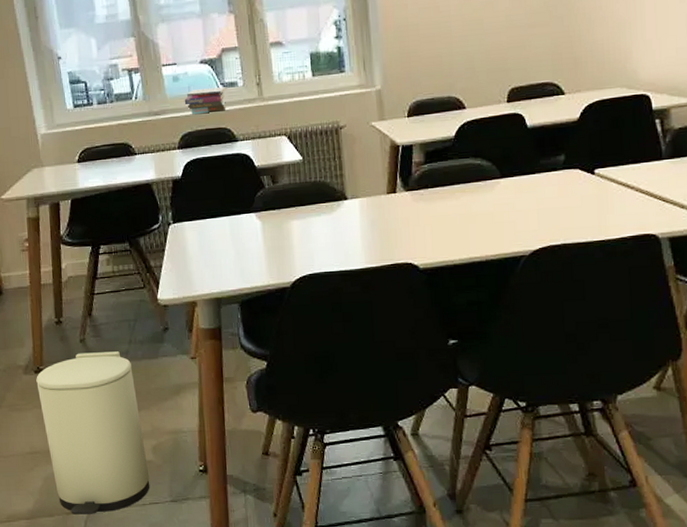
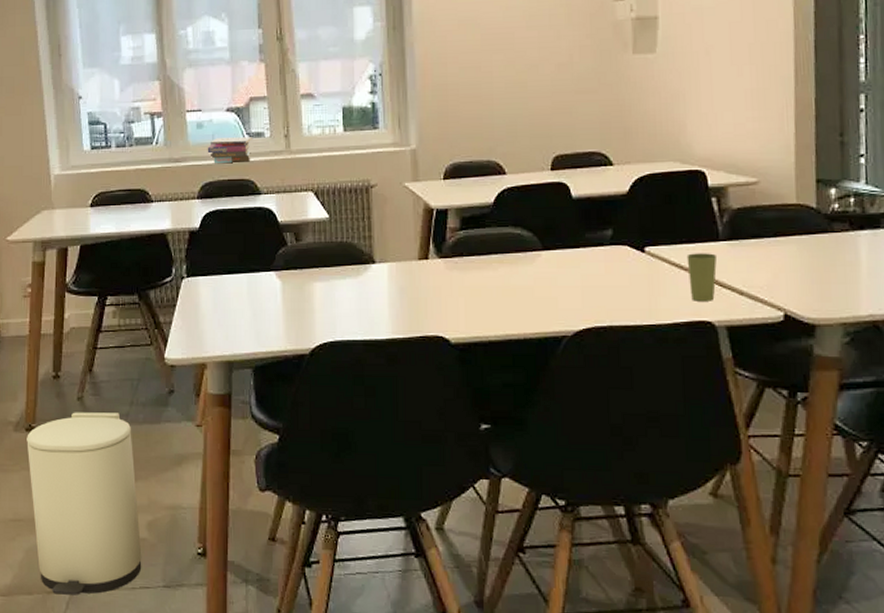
cup: none [633,171,661,216] -> present [686,253,718,301]

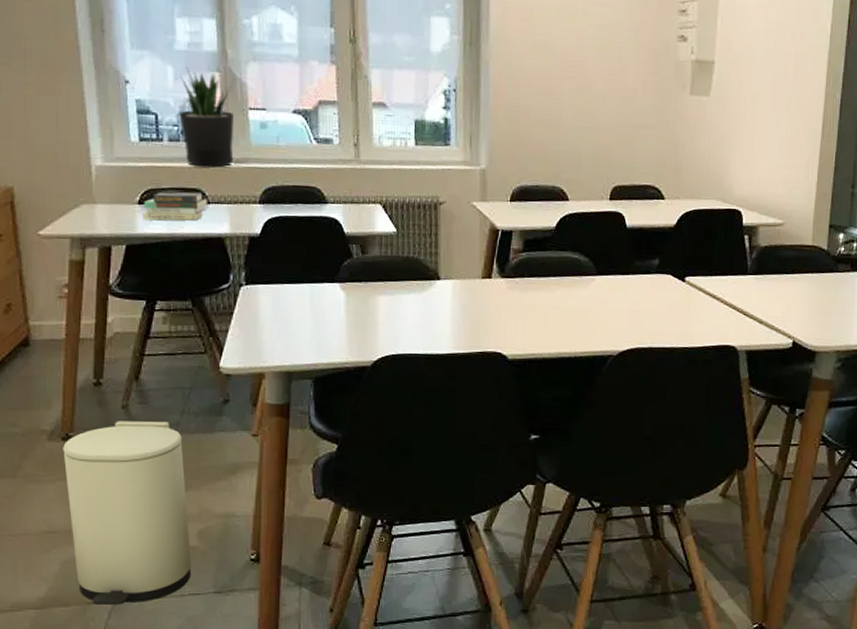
books: none [94,192,151,221] -> present [143,191,207,221]
planter: none [125,78,174,169] -> present [179,66,234,168]
books: present [207,137,252,164] -> none [271,140,320,169]
cup: present [686,253,718,301] -> none [719,284,745,328]

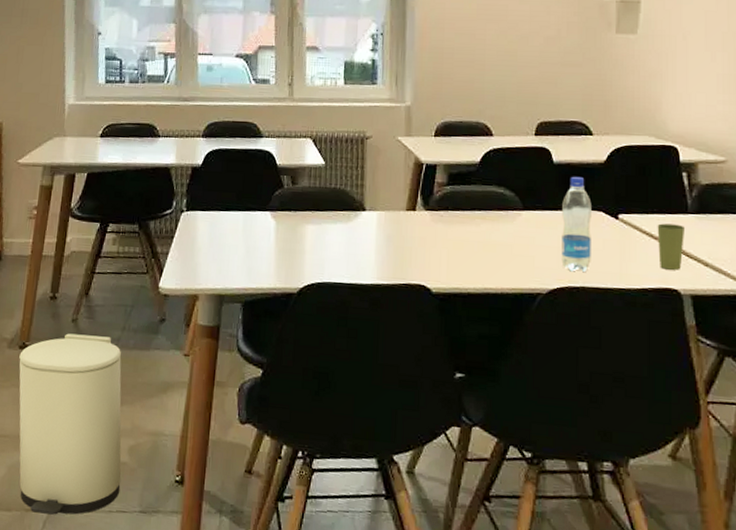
books: present [143,191,207,221] -> none [103,126,158,152]
planter: present [179,66,234,168] -> none [139,19,185,106]
bottle: none [631,240,661,334] -> present [561,176,592,272]
cup: none [719,284,745,328] -> present [657,223,686,270]

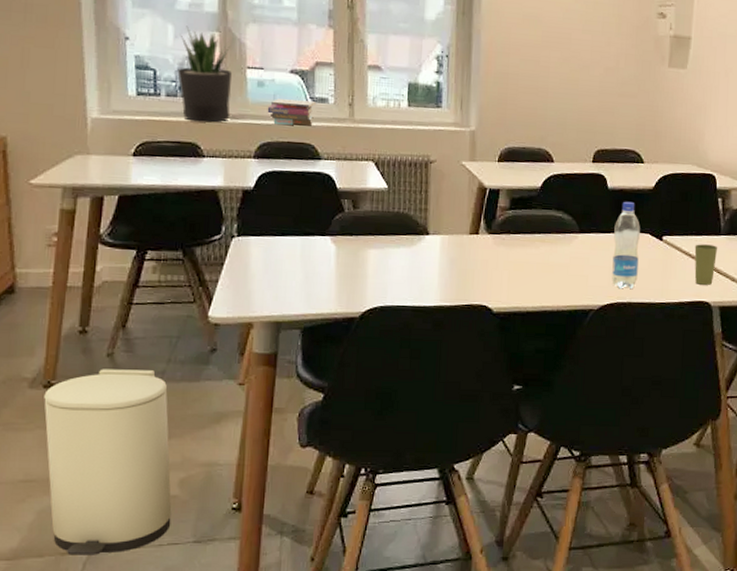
planter: none [139,19,185,106] -> present [177,25,232,123]
books: none [215,81,258,106] -> present [267,99,316,126]

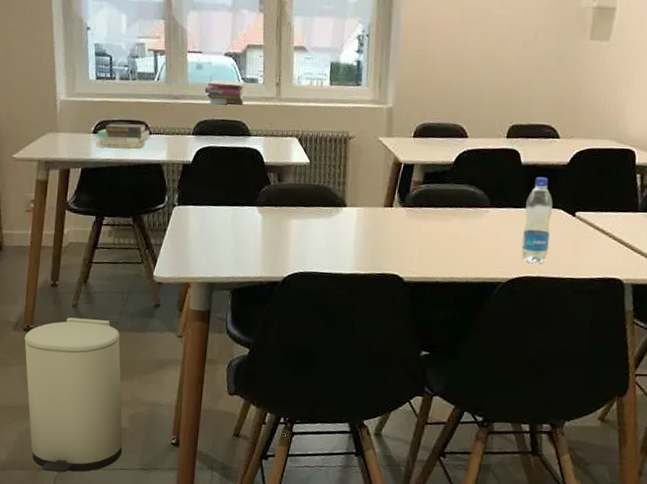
books: none [137,144,202,174] -> present [96,123,150,149]
planter: present [177,25,232,123] -> none [129,15,175,103]
cup: present [694,244,718,285] -> none [607,220,634,262]

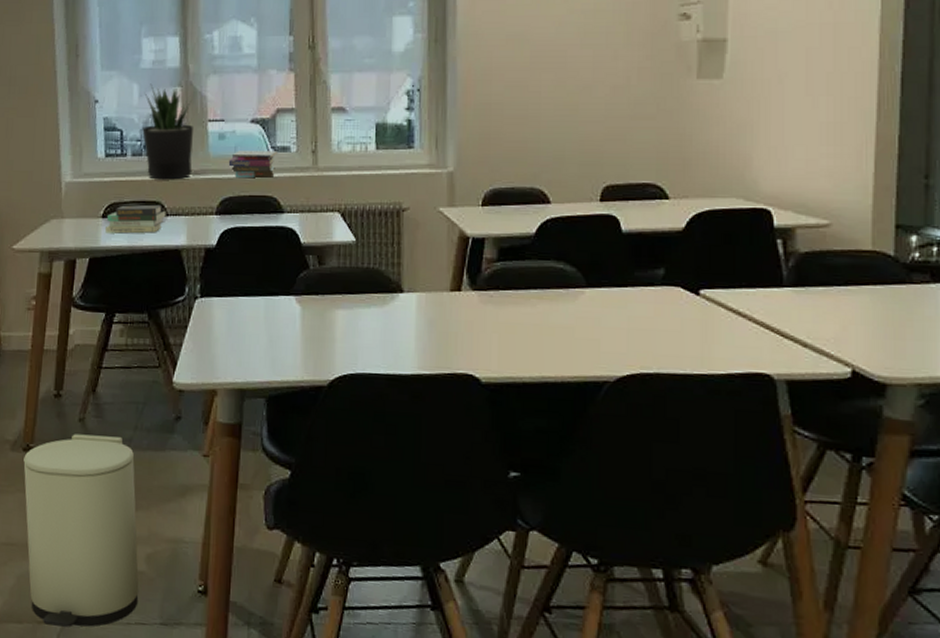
planter: none [129,15,175,103] -> present [142,83,193,180]
bottle: present [521,176,553,264] -> none [632,247,668,357]

